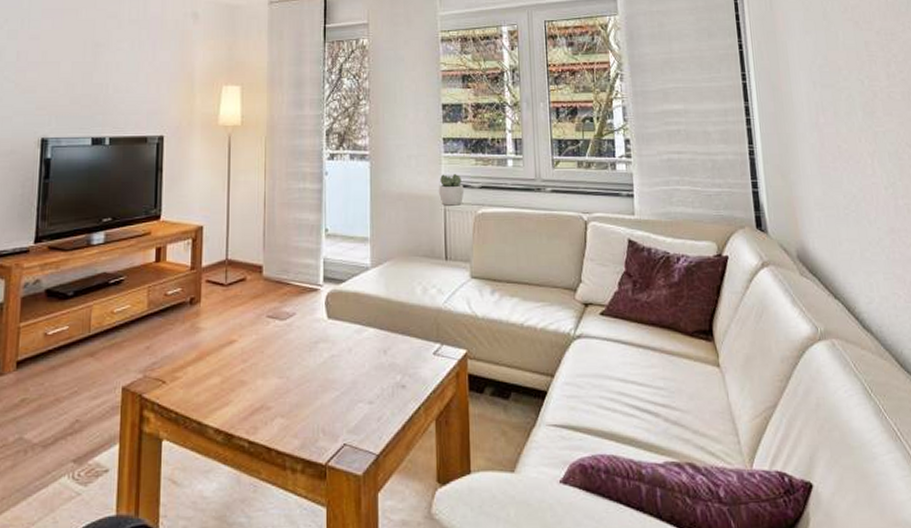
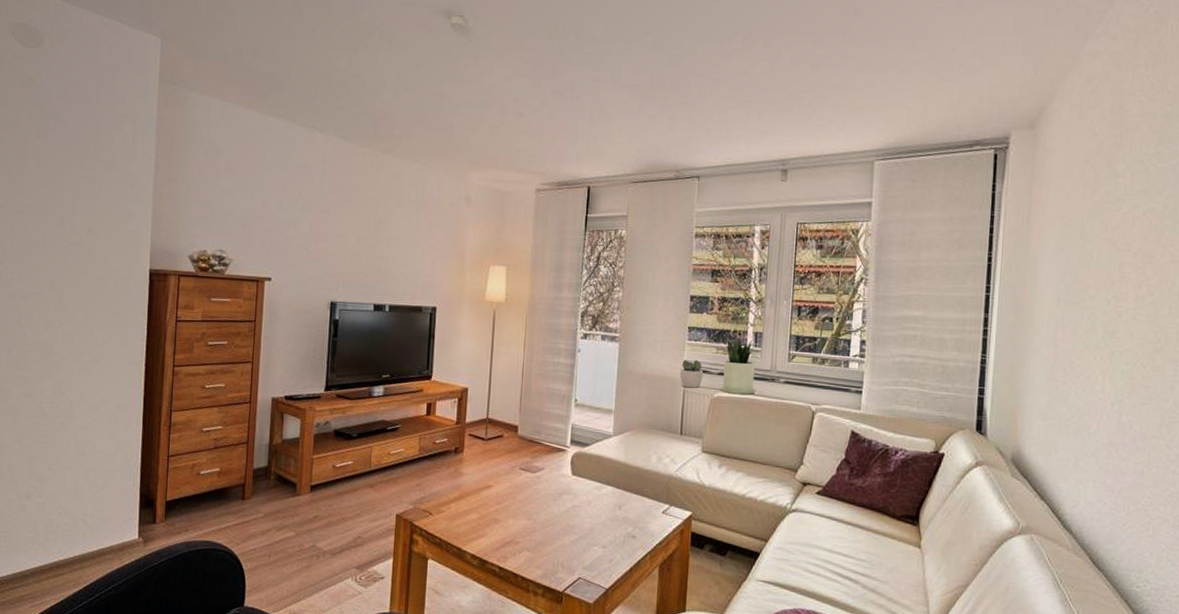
planter: none [483,148,523,208] -> present [720,339,757,395]

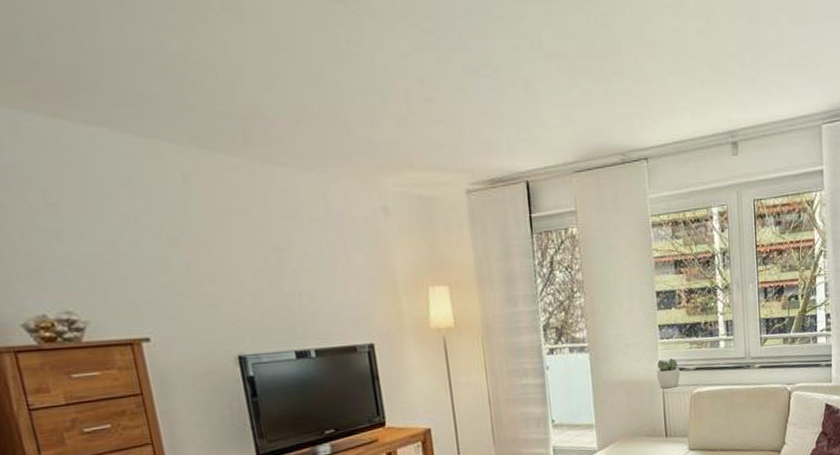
planter: present [720,339,757,395] -> none [698,330,735,387]

